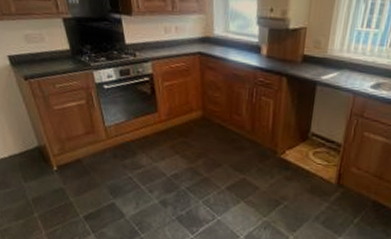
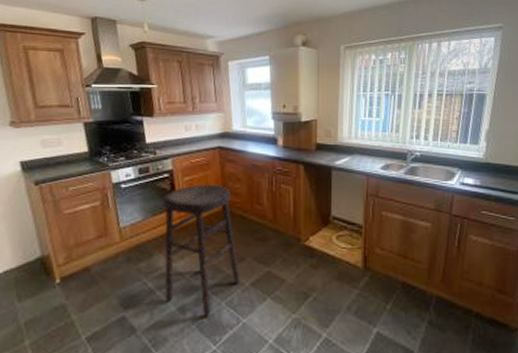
stool: none [143,90,217,212] -> present [162,184,240,318]

